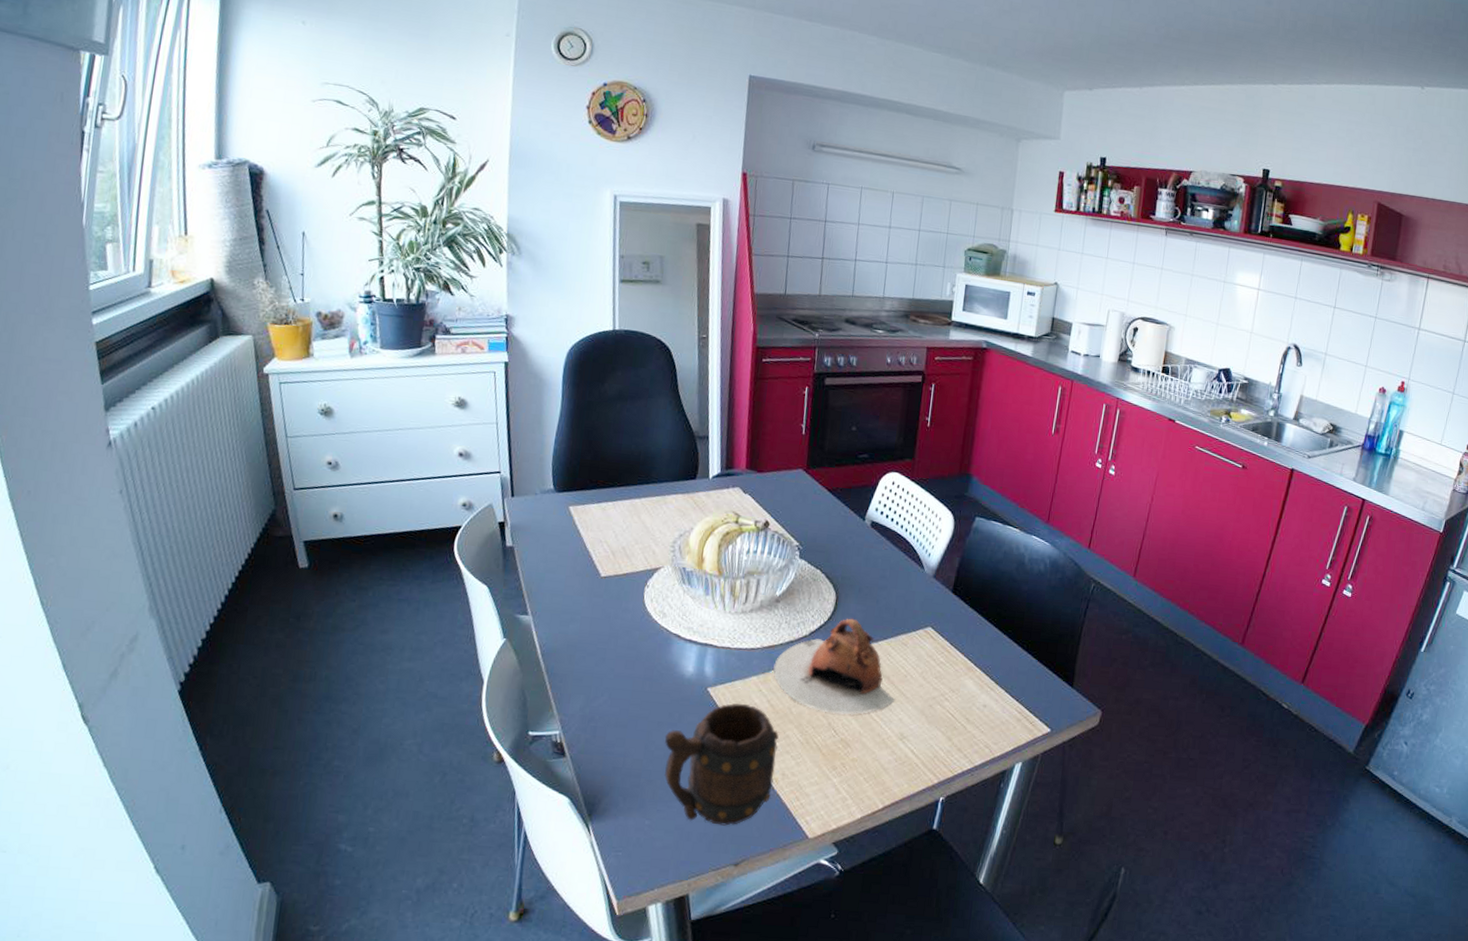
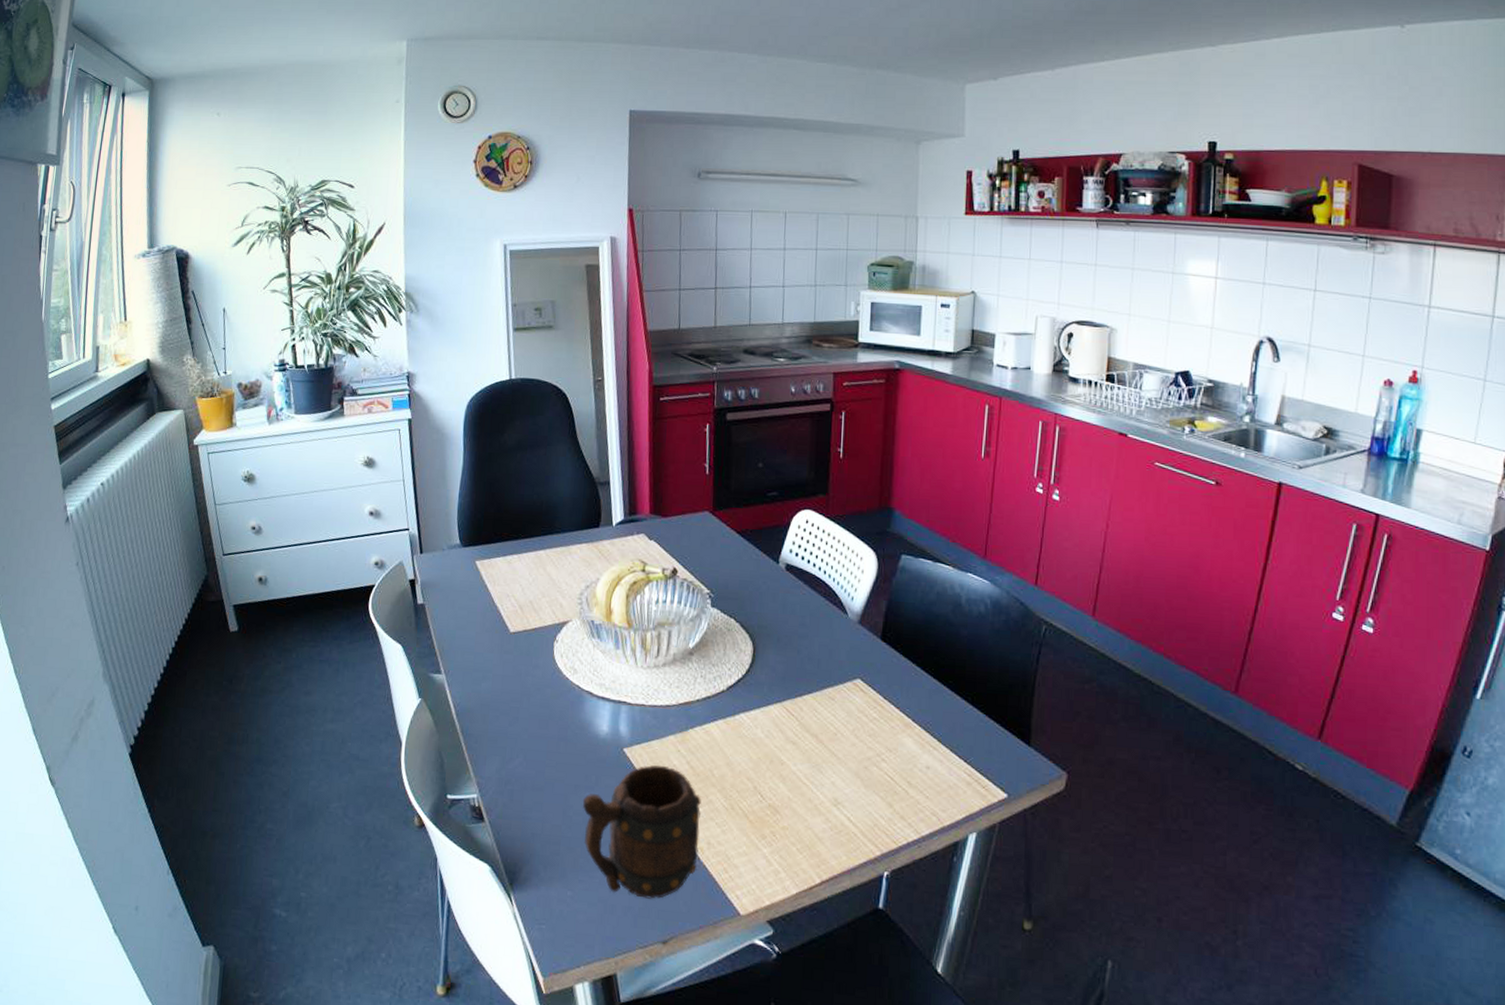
teapot: present [773,618,896,715] -> none [691,670,826,778]

